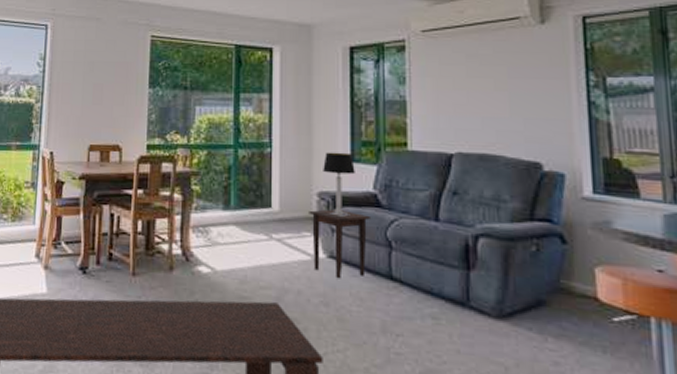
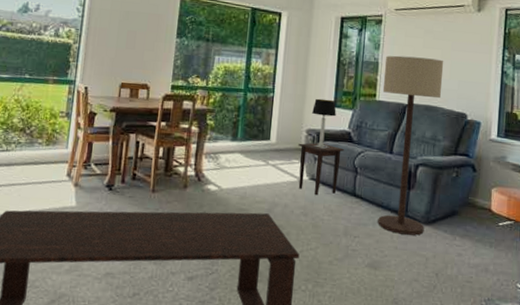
floor lamp: none [414,90,501,335] -> present [378,55,444,236]

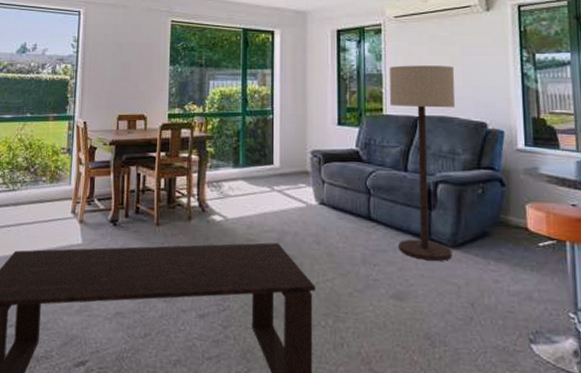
side table: present [298,143,345,196] -> none [304,165,355,222]
table lamp: present [312,98,336,146] -> none [315,117,341,168]

